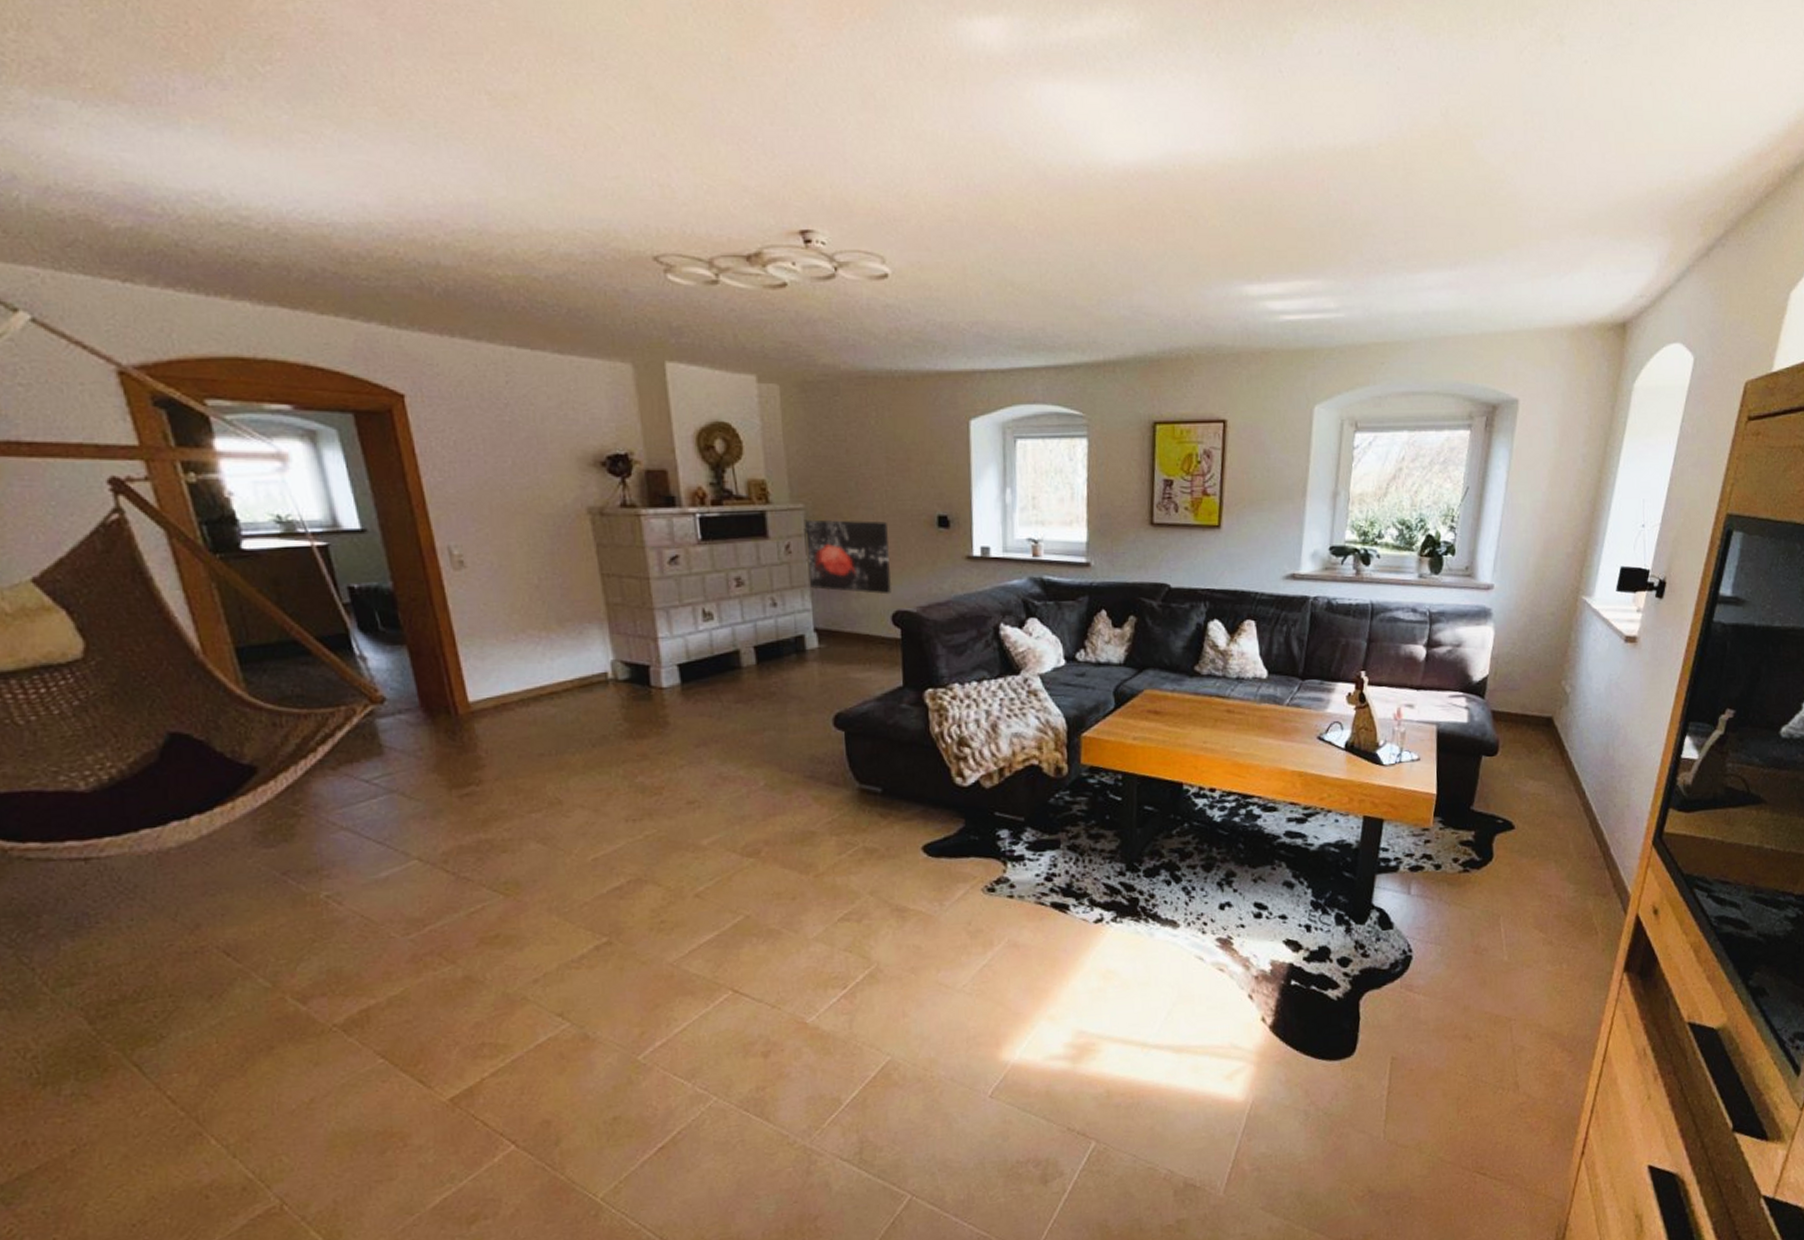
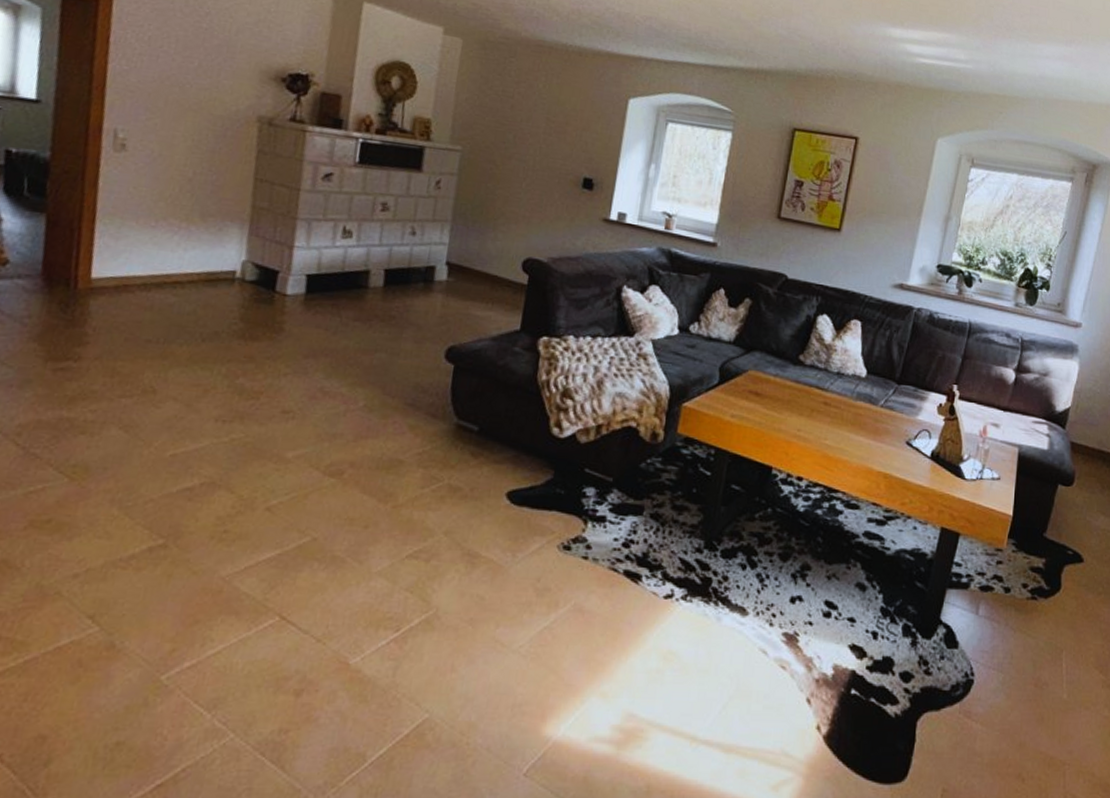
wall art: present [803,519,892,595] -> none [450,160,536,242]

